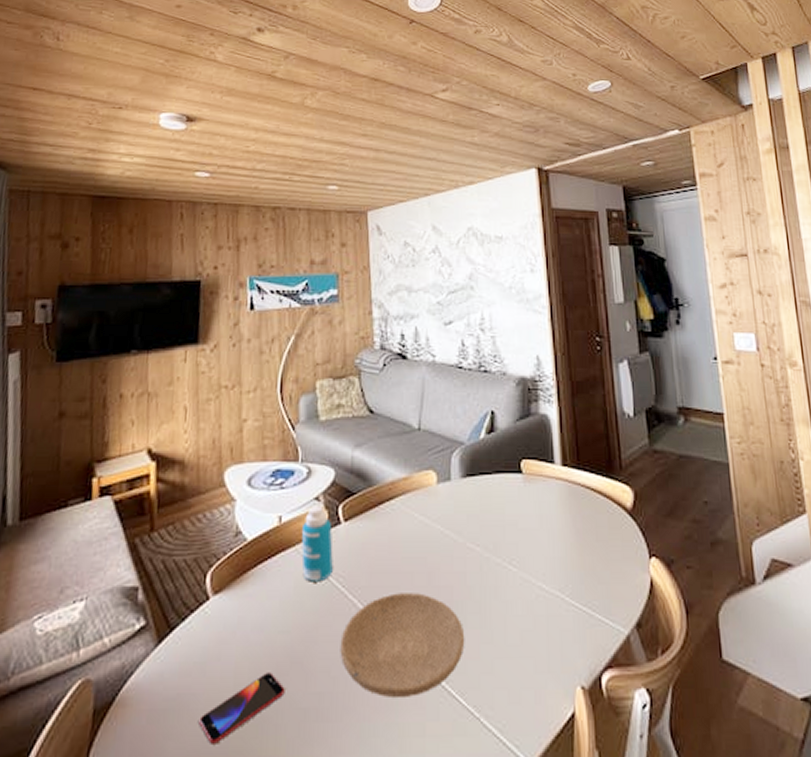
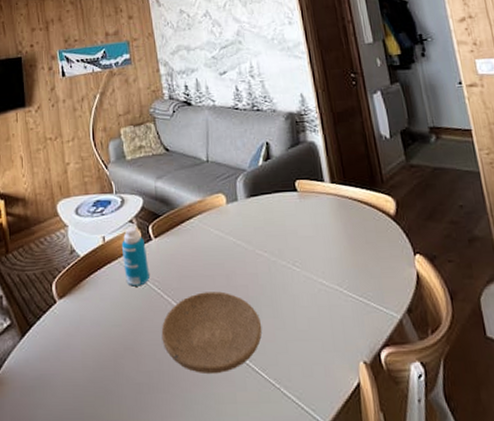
smartphone: present [199,673,285,744] -> none [59,357,122,411]

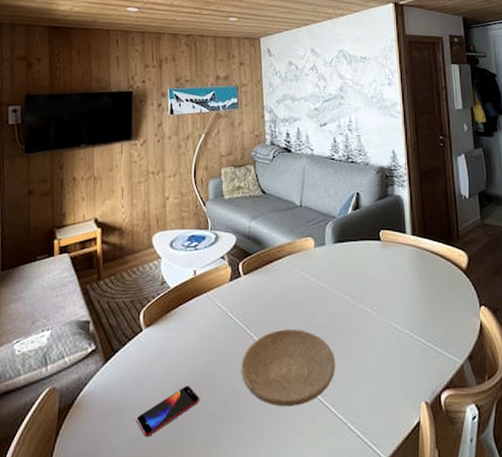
smartphone: none [59,357,122,411] -> present [136,386,200,437]
bottle: present [121,226,149,287] -> none [211,262,235,320]

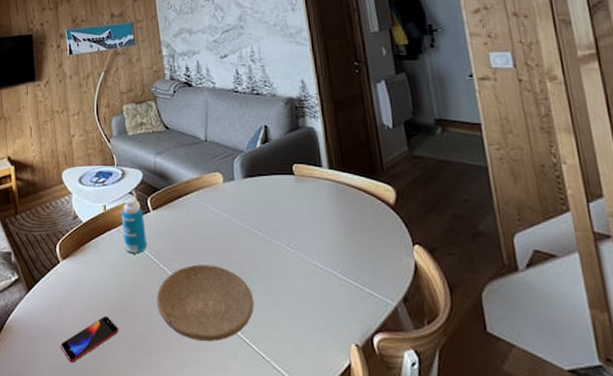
bottle: none [211,262,235,320] -> present [121,198,147,254]

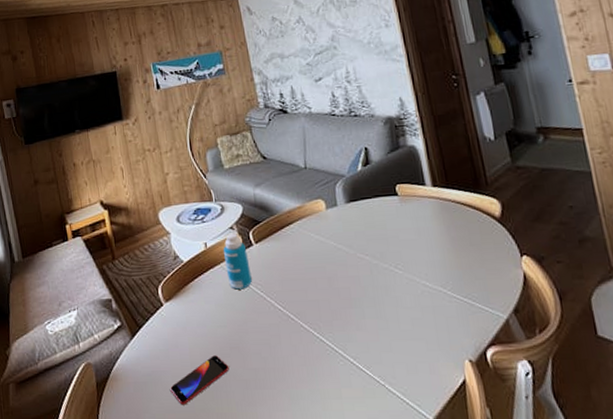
plate: present [156,264,254,342] -> none [265,294,366,372]

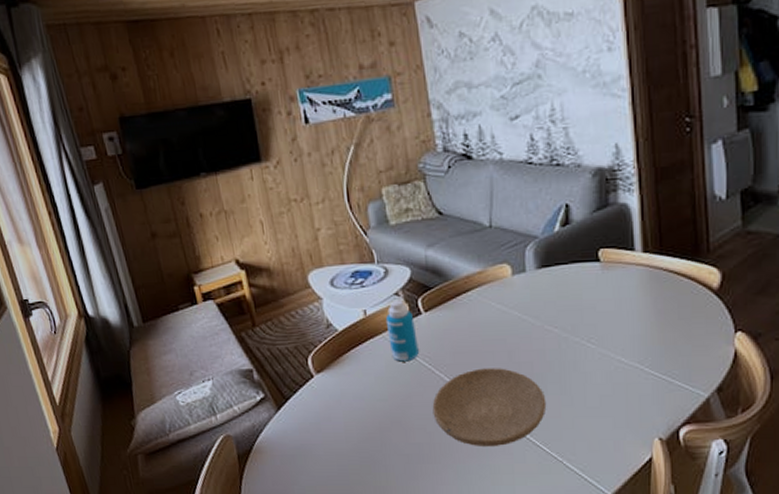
smartphone: present [170,355,229,405] -> none [322,429,389,478]
plate: none [265,294,366,372] -> present [432,368,547,447]

